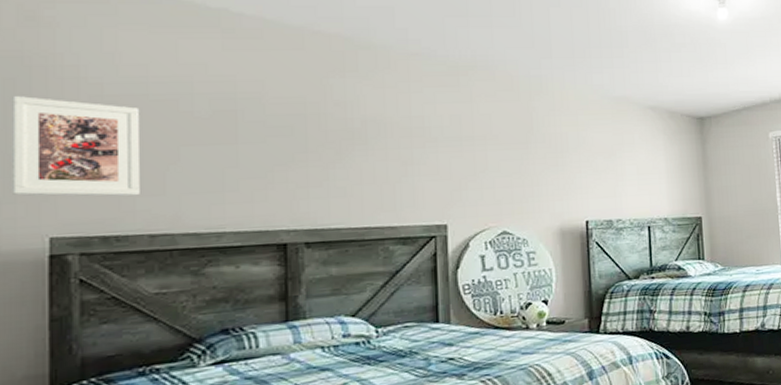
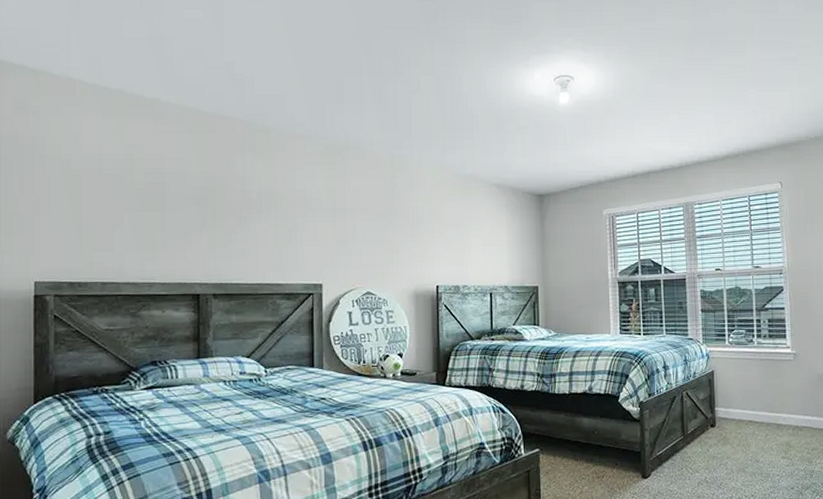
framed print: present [12,96,140,197] -> none [10,170,95,251]

